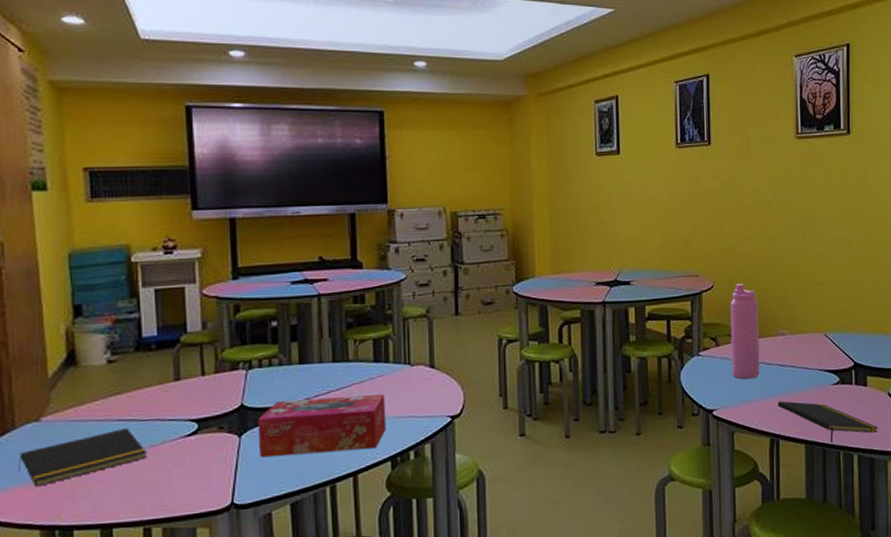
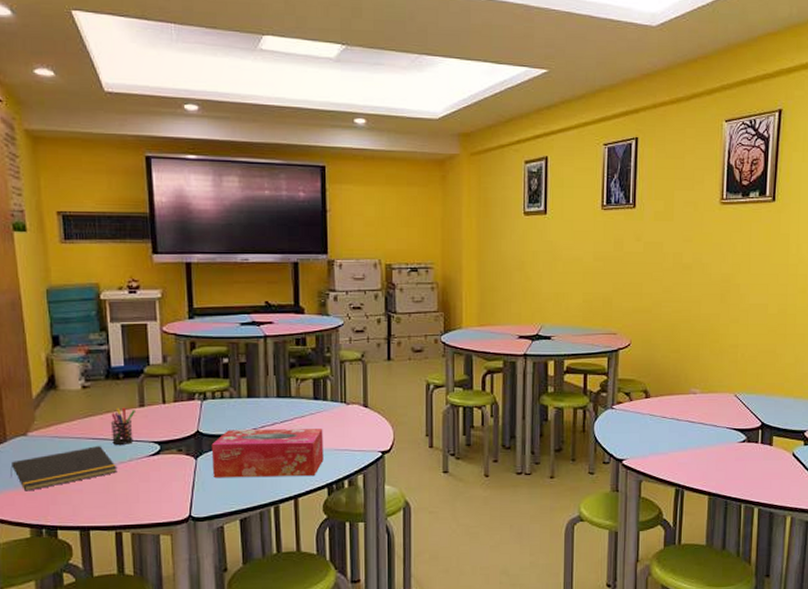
pen holder: none [140,382,169,426] -> present [110,407,135,445]
water bottle: present [729,284,760,380] -> none [643,343,673,433]
notepad: present [778,401,879,443] -> none [685,455,781,496]

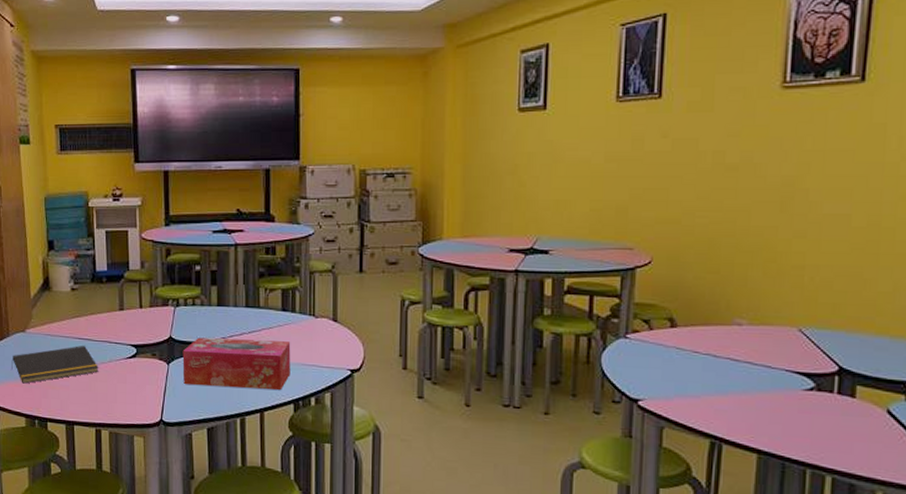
pen holder: present [110,407,135,445] -> none [94,310,116,346]

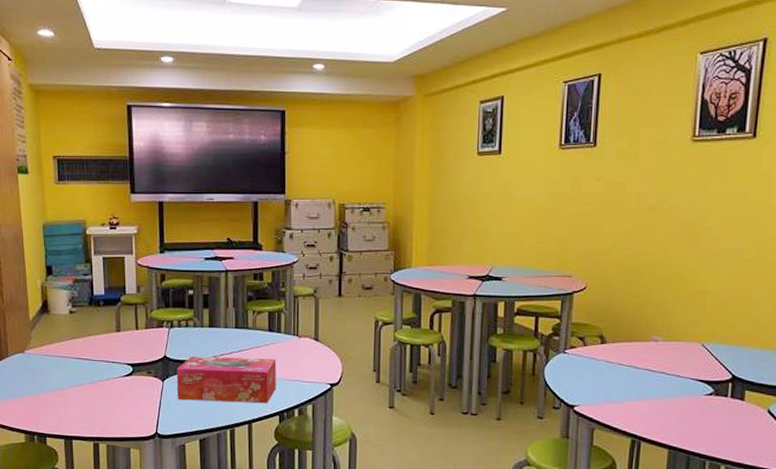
notepad: present [11,346,99,384] -> none [11,365,97,402]

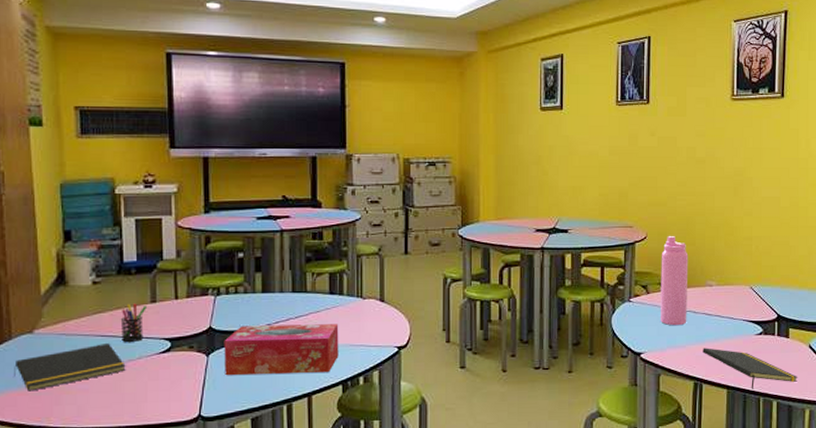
notepad: none [11,365,97,402] -> present [14,344,126,391]
pen holder: none [92,331,113,365] -> present [120,303,146,342]
water bottle: none [598,287,633,381] -> present [661,236,689,326]
notepad: none [643,405,753,452] -> present [703,347,799,389]

